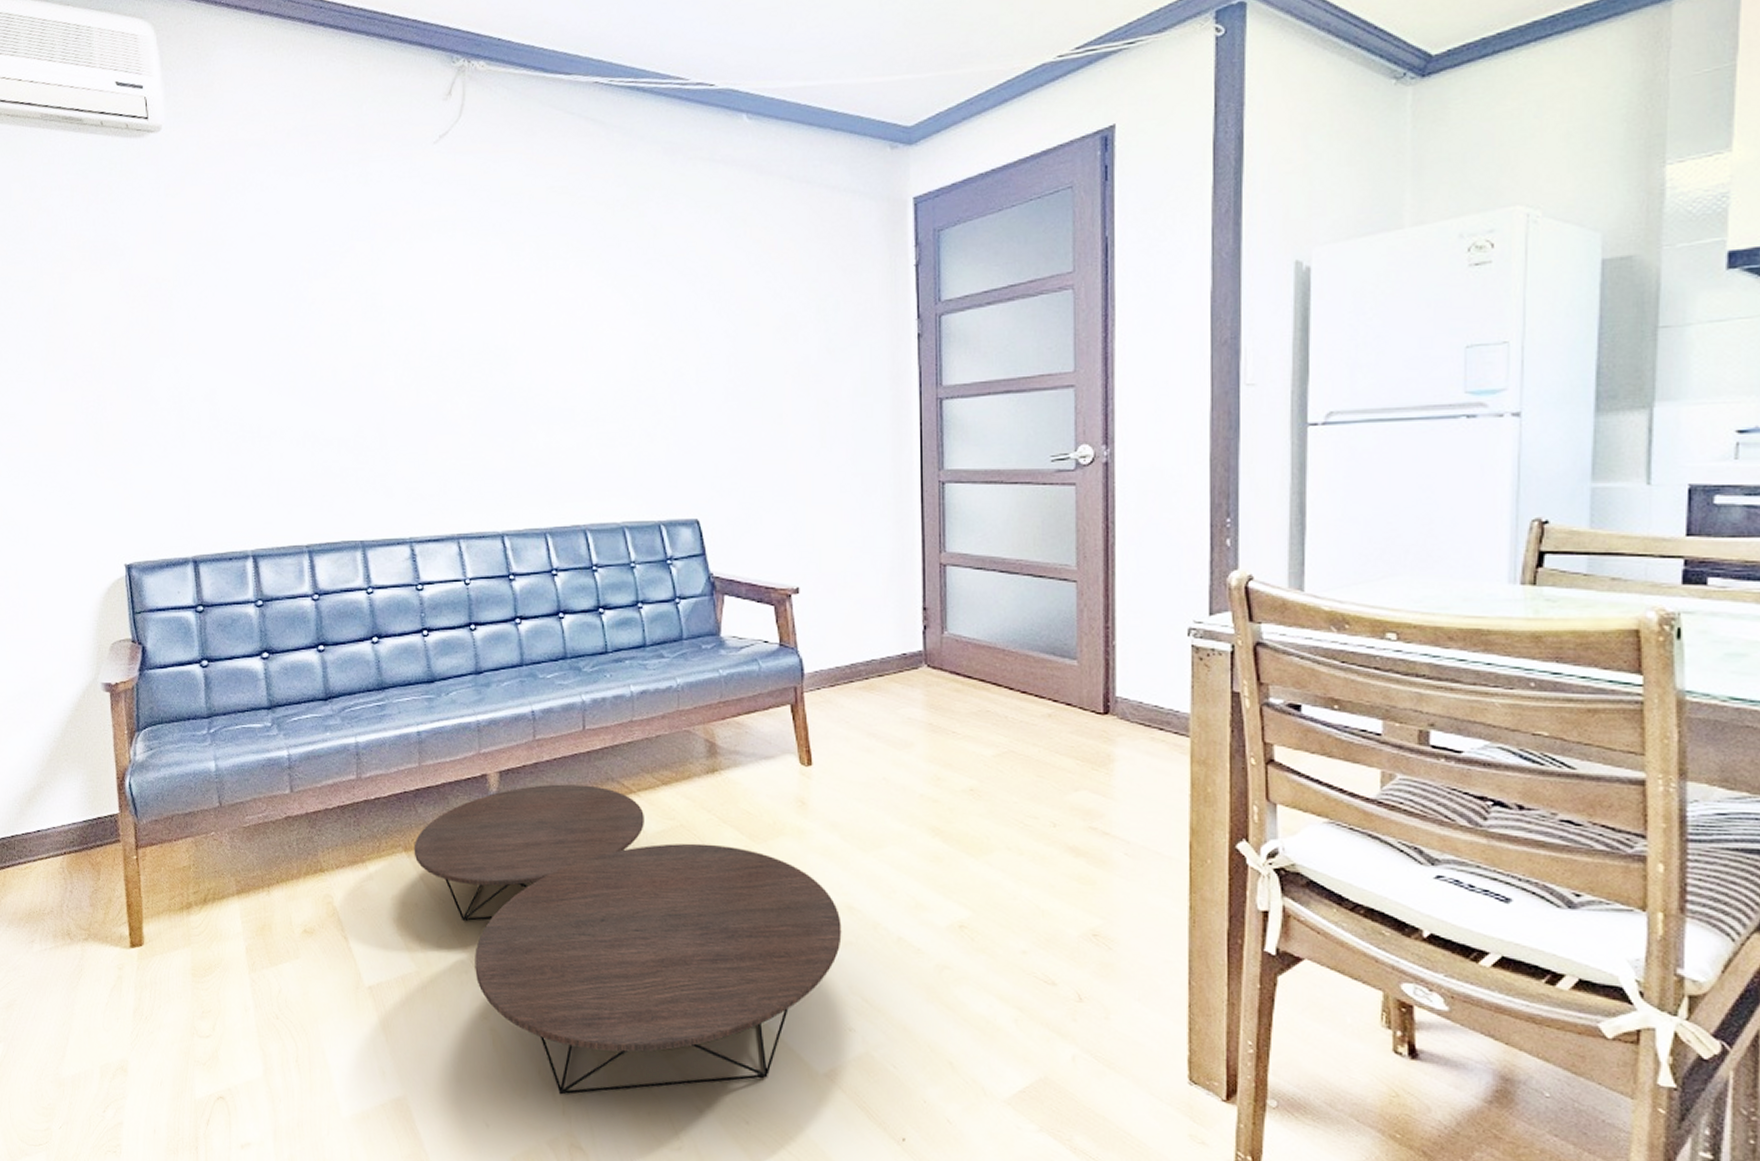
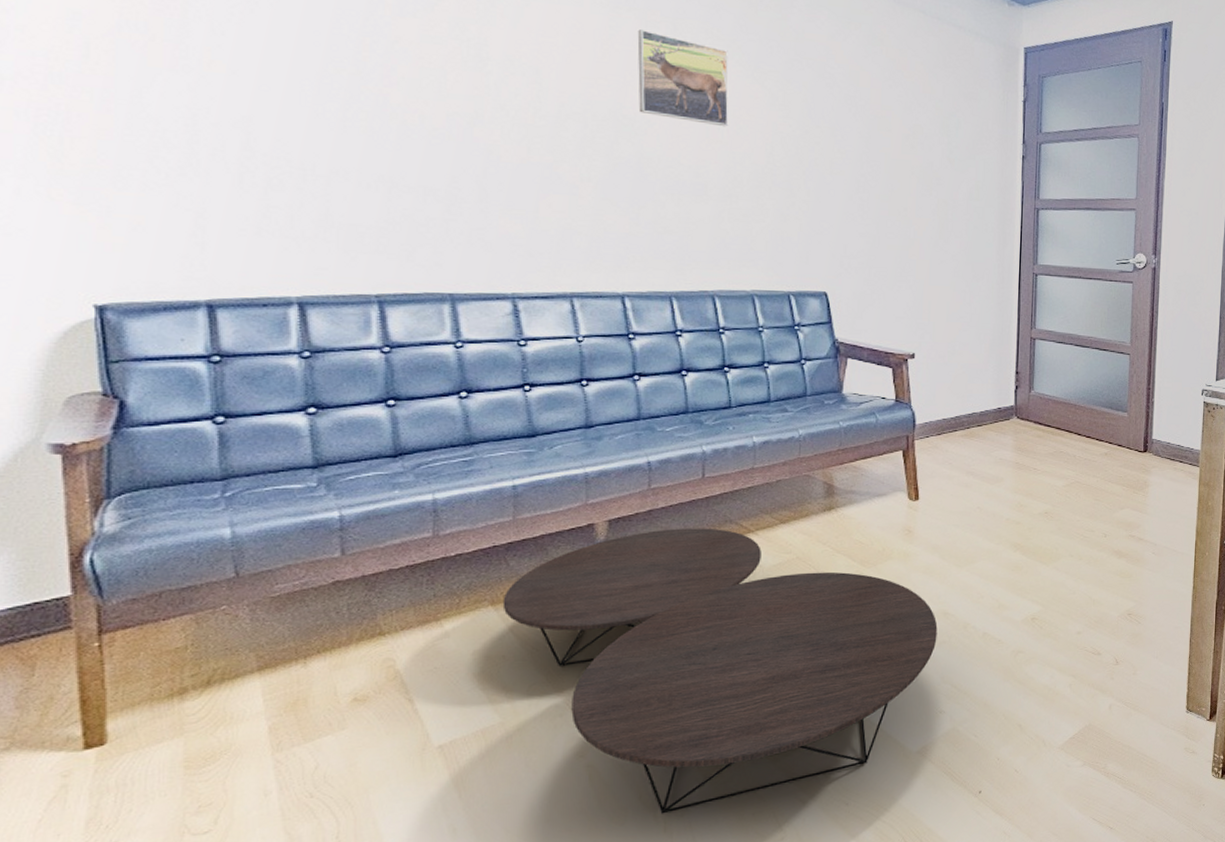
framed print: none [504,253,592,345] -> present [637,29,729,127]

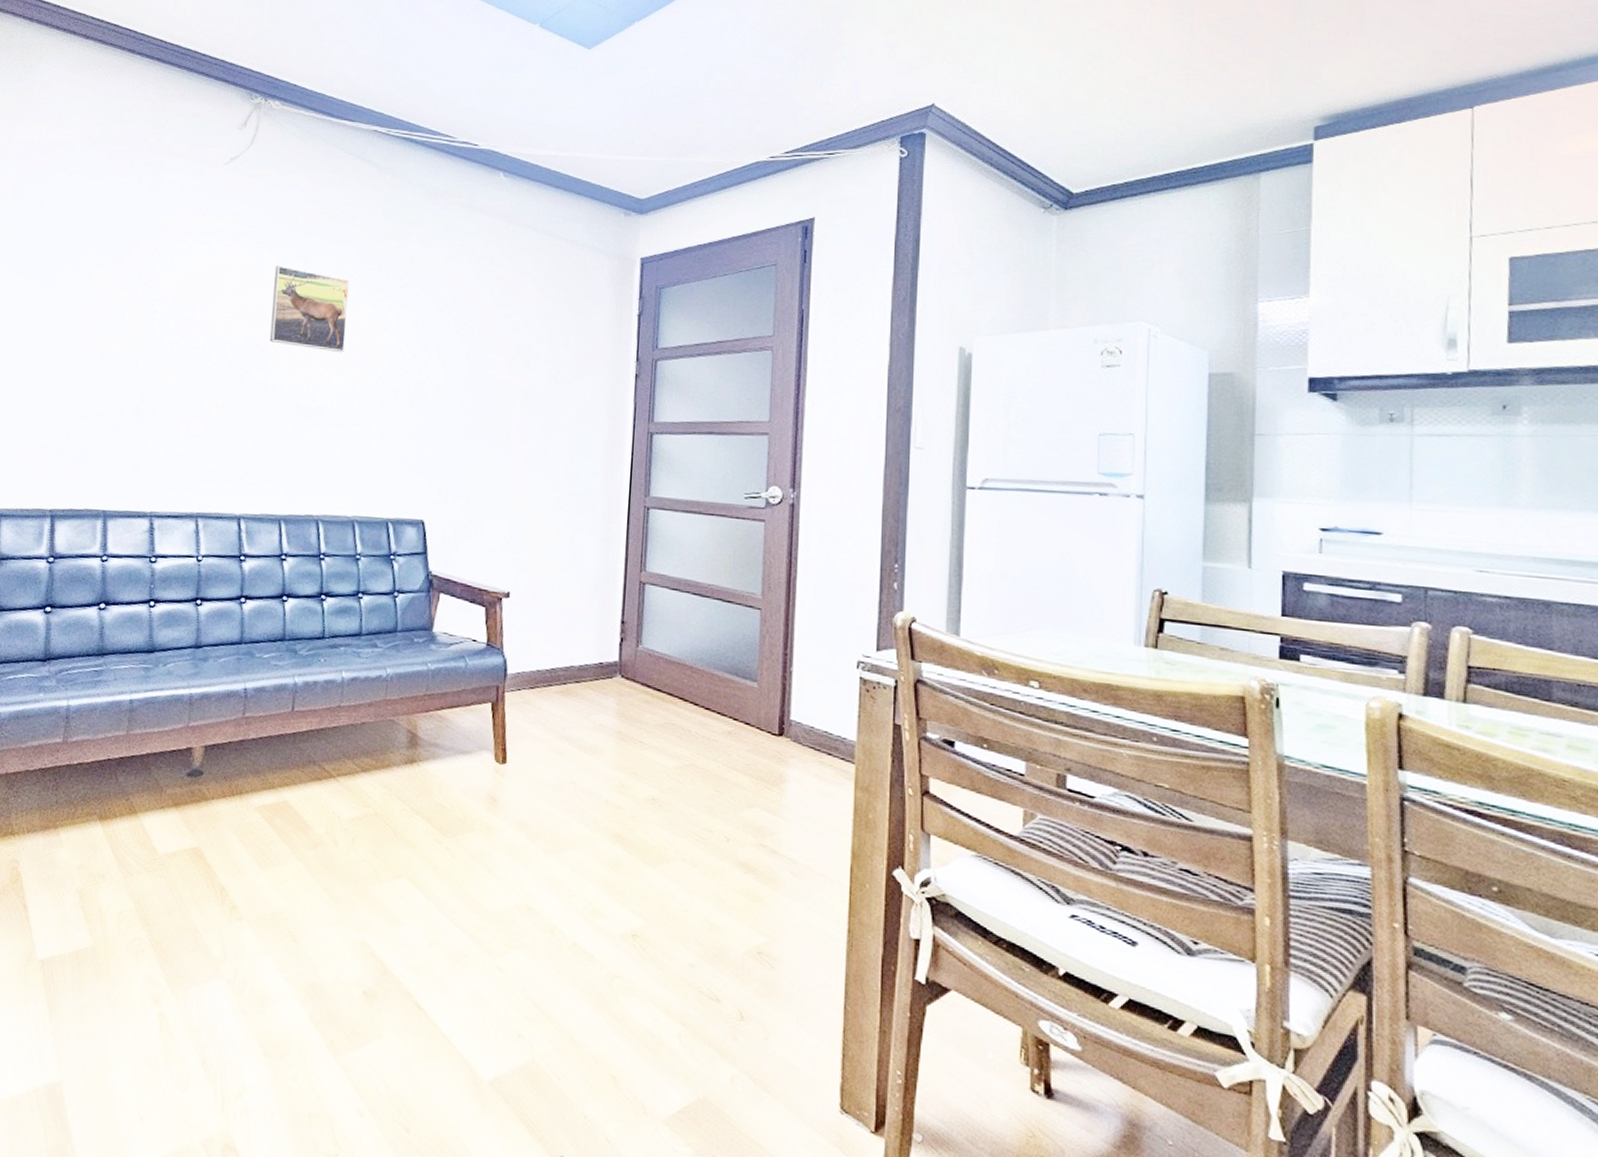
coffee table: present [502,528,938,814] -> none [108,762,520,1090]

